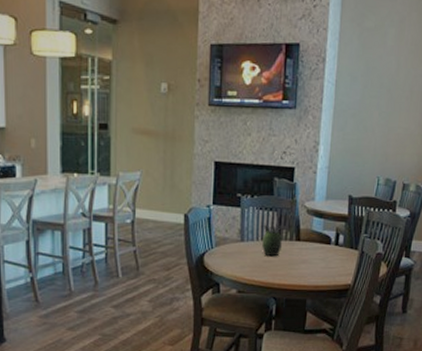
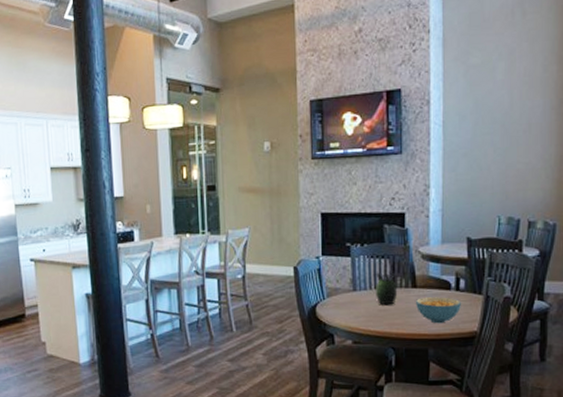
cereal bowl: none [298,251,339,276] -> present [416,297,461,324]

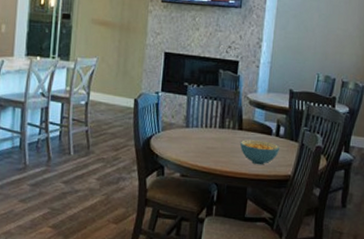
succulent plant: present [375,271,398,305] -> none [206,111,227,144]

